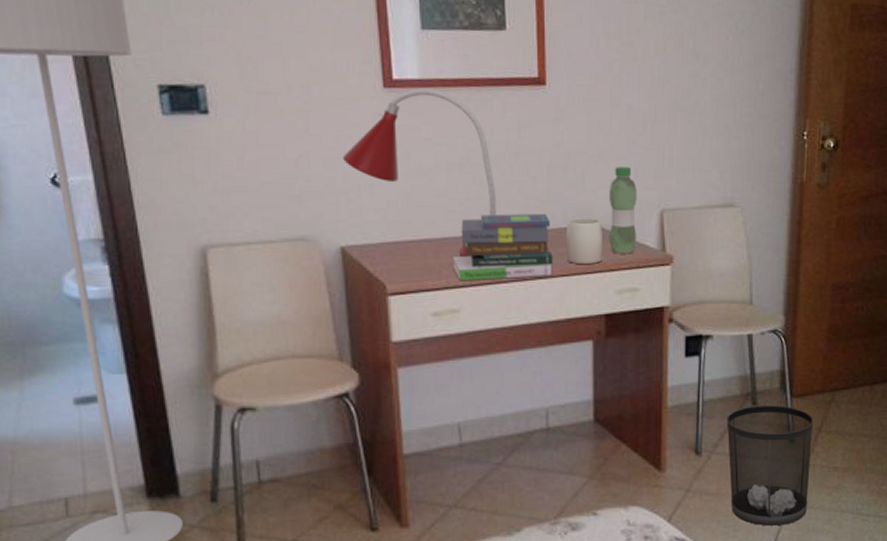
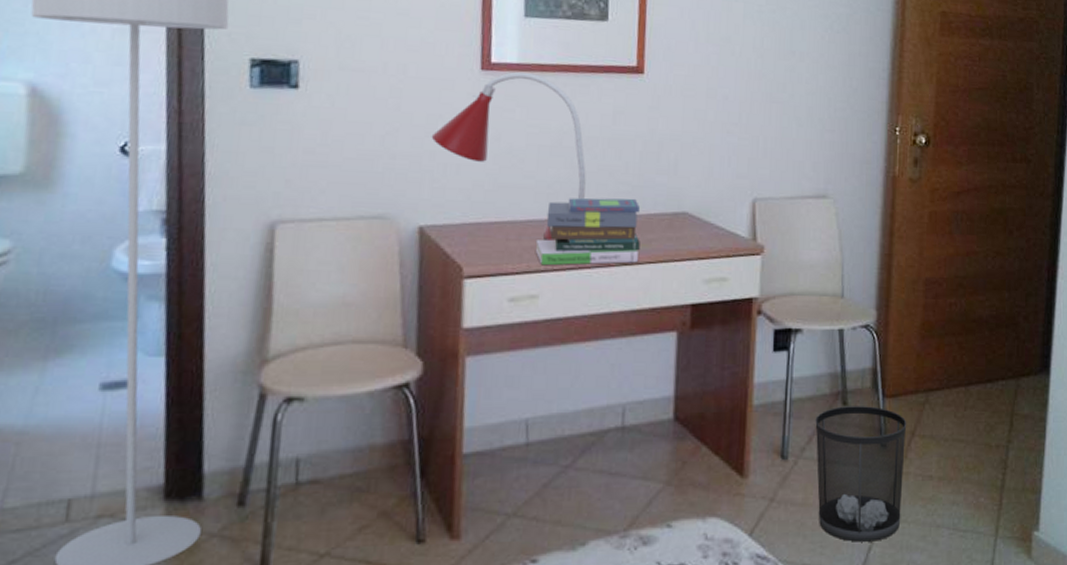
mug: present [565,218,604,265] -> none [654,204,694,253]
water bottle: present [609,167,637,254] -> none [699,155,730,243]

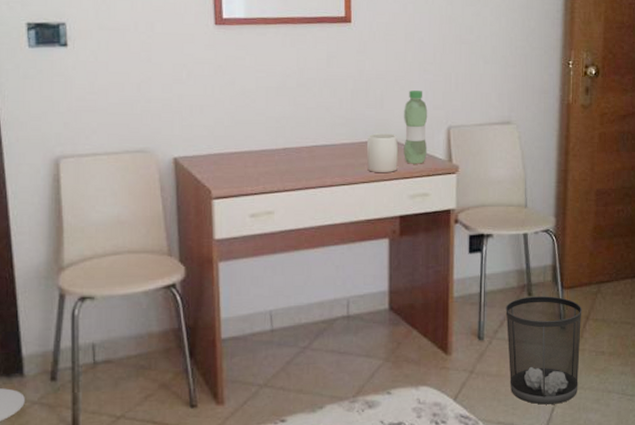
desk lamp: present [431,72,586,241] -> none [178,26,307,166]
books: present [535,198,641,266] -> none [269,129,355,187]
mug: none [654,204,694,253] -> present [366,133,399,173]
water bottle: none [699,155,730,243] -> present [404,90,428,164]

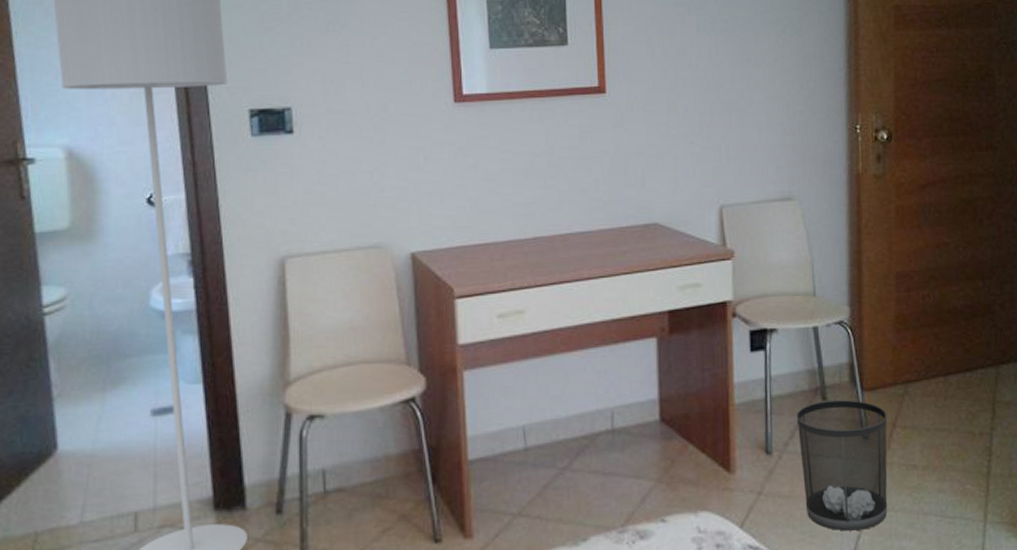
mug: present [366,133,399,173] -> none [627,216,665,263]
water bottle: present [404,90,428,164] -> none [669,166,698,251]

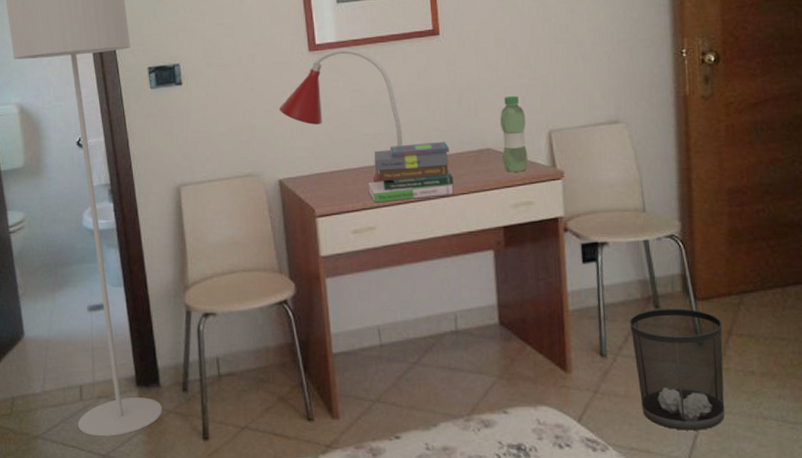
desk lamp: none [414,102,560,258] -> present [278,48,403,182]
books: none [518,213,615,283] -> present [368,141,454,203]
water bottle: none [669,166,698,251] -> present [500,96,529,172]

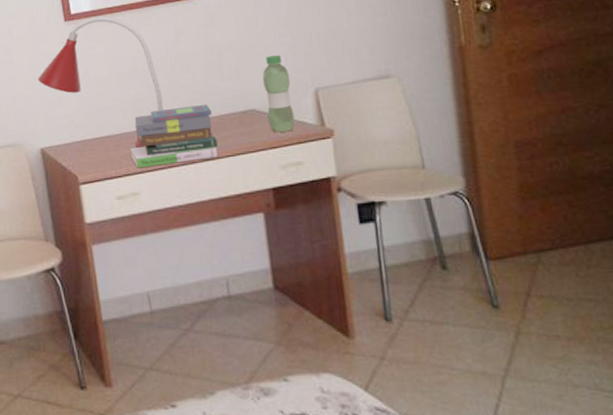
waste bin: present [629,308,725,430] -> none [414,269,529,399]

